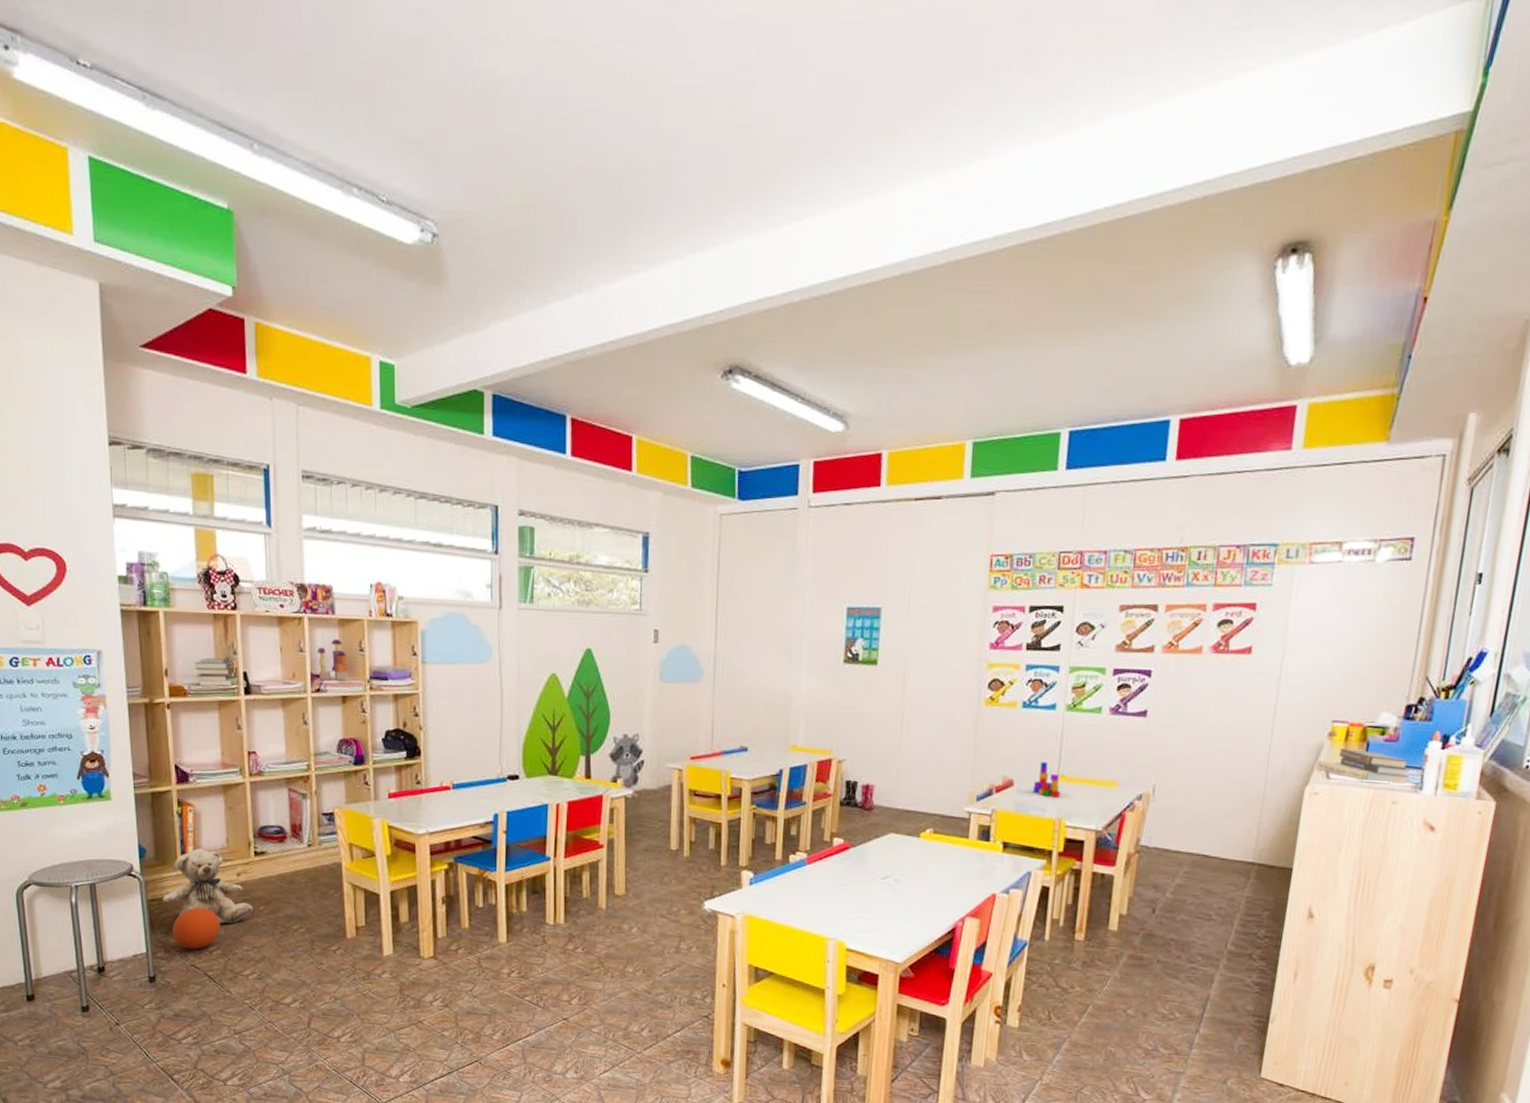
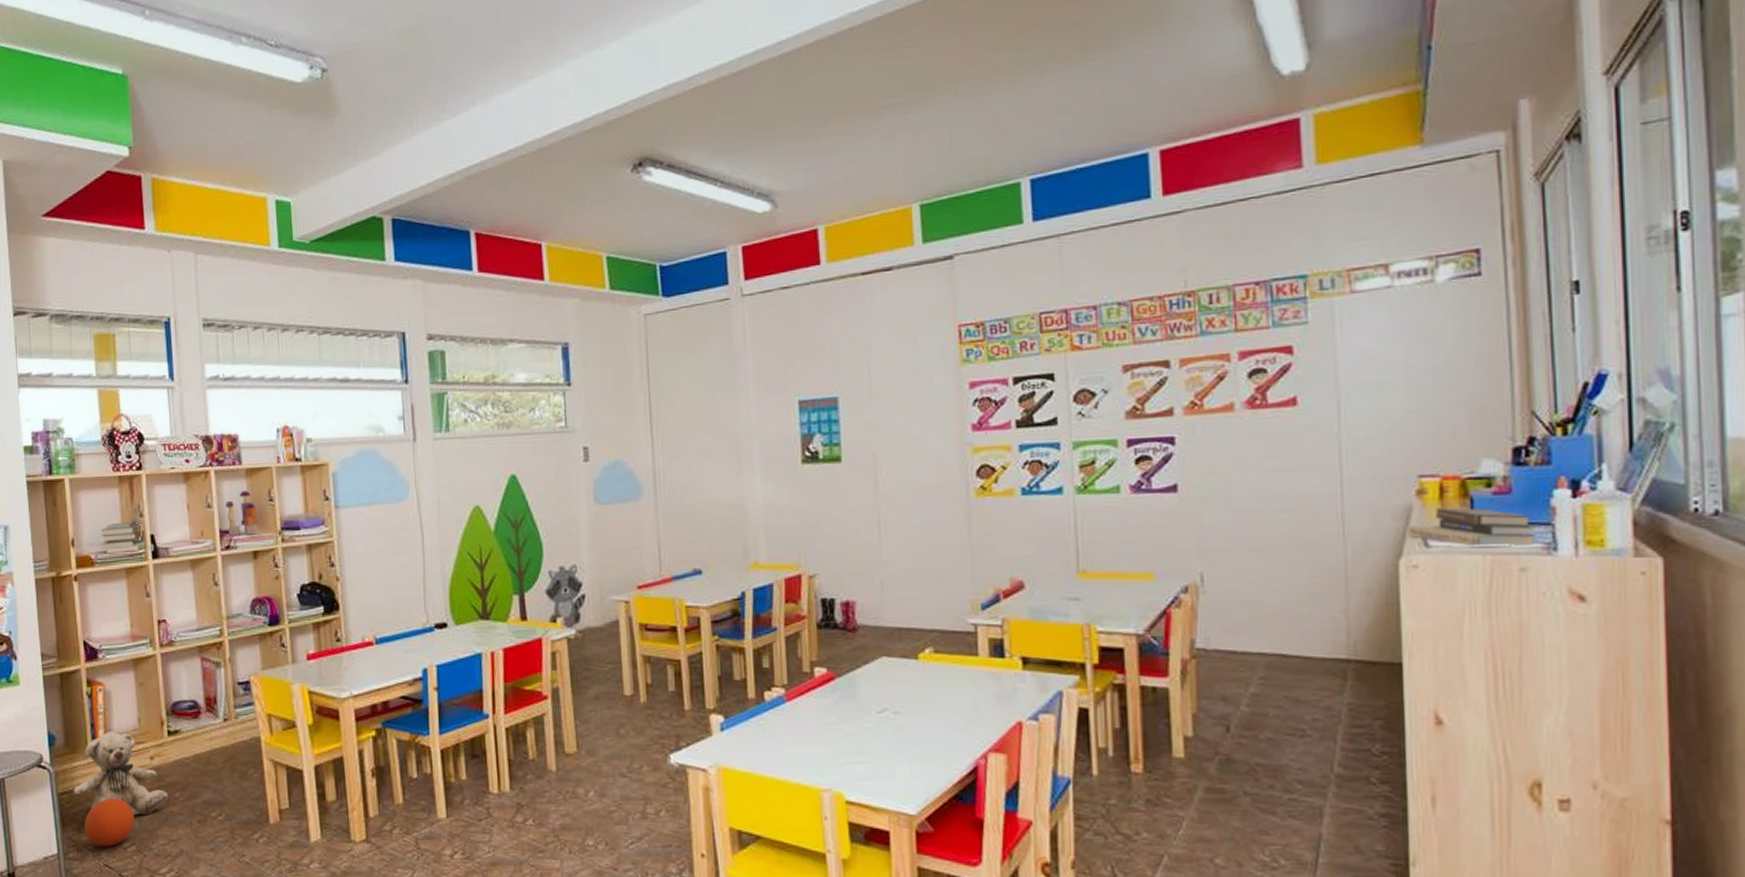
toy blocks: present [1032,762,1061,798] -> none [1049,557,1086,599]

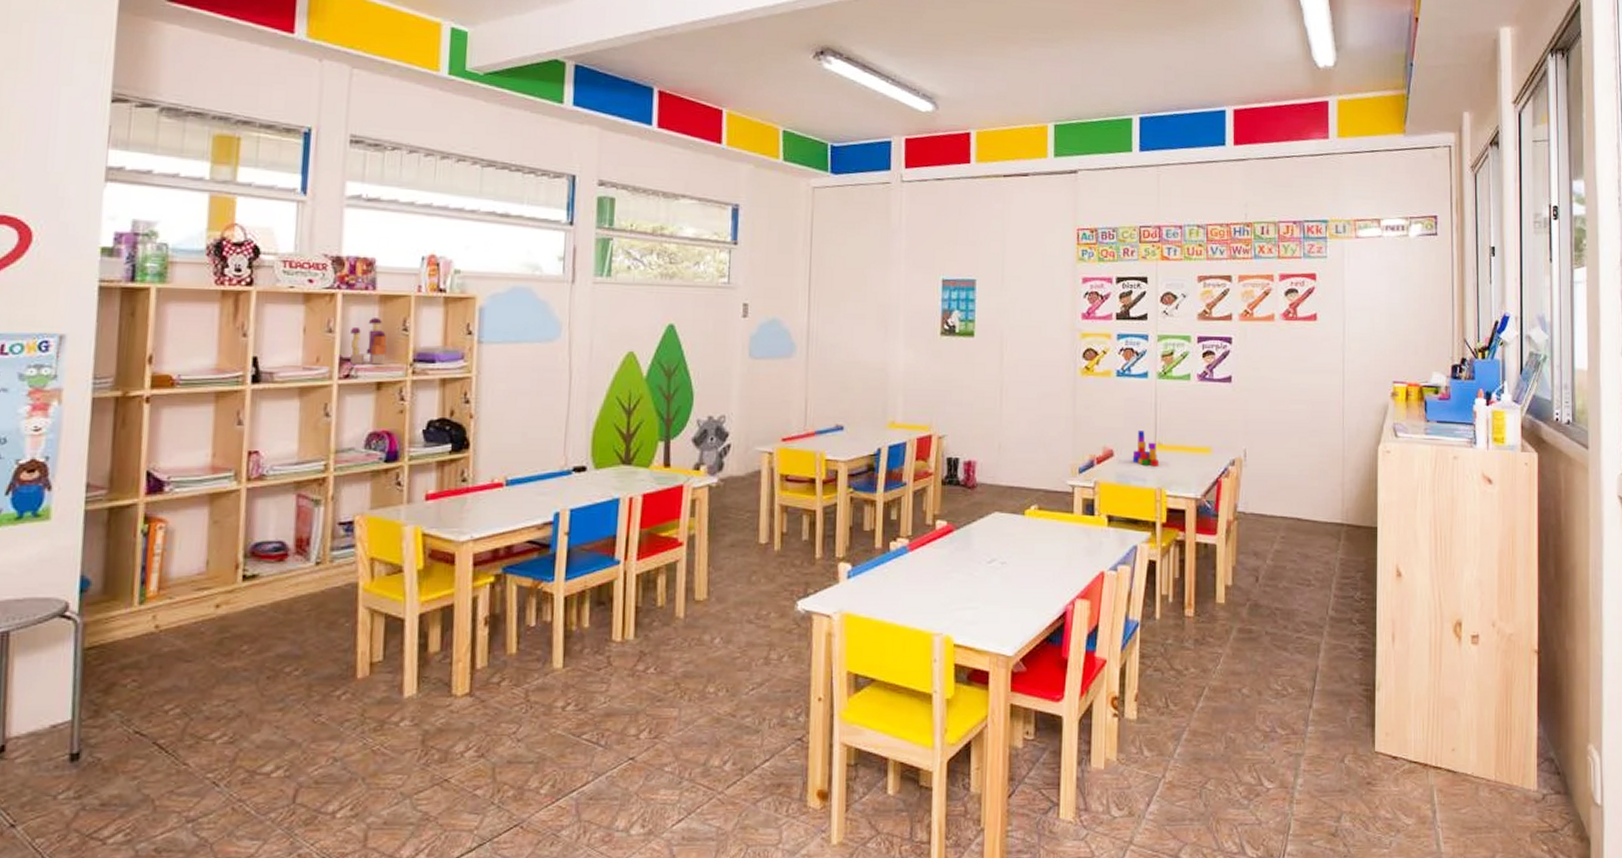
teddy bear: present [73,731,169,816] -> none [104,575,233,673]
ball: present [84,799,135,847] -> none [113,654,185,710]
books: present [100,521,145,554] -> none [186,340,245,375]
toy blocks: none [1049,557,1086,599] -> present [1132,431,1160,467]
books: present [1406,507,1537,548] -> none [1383,408,1465,440]

